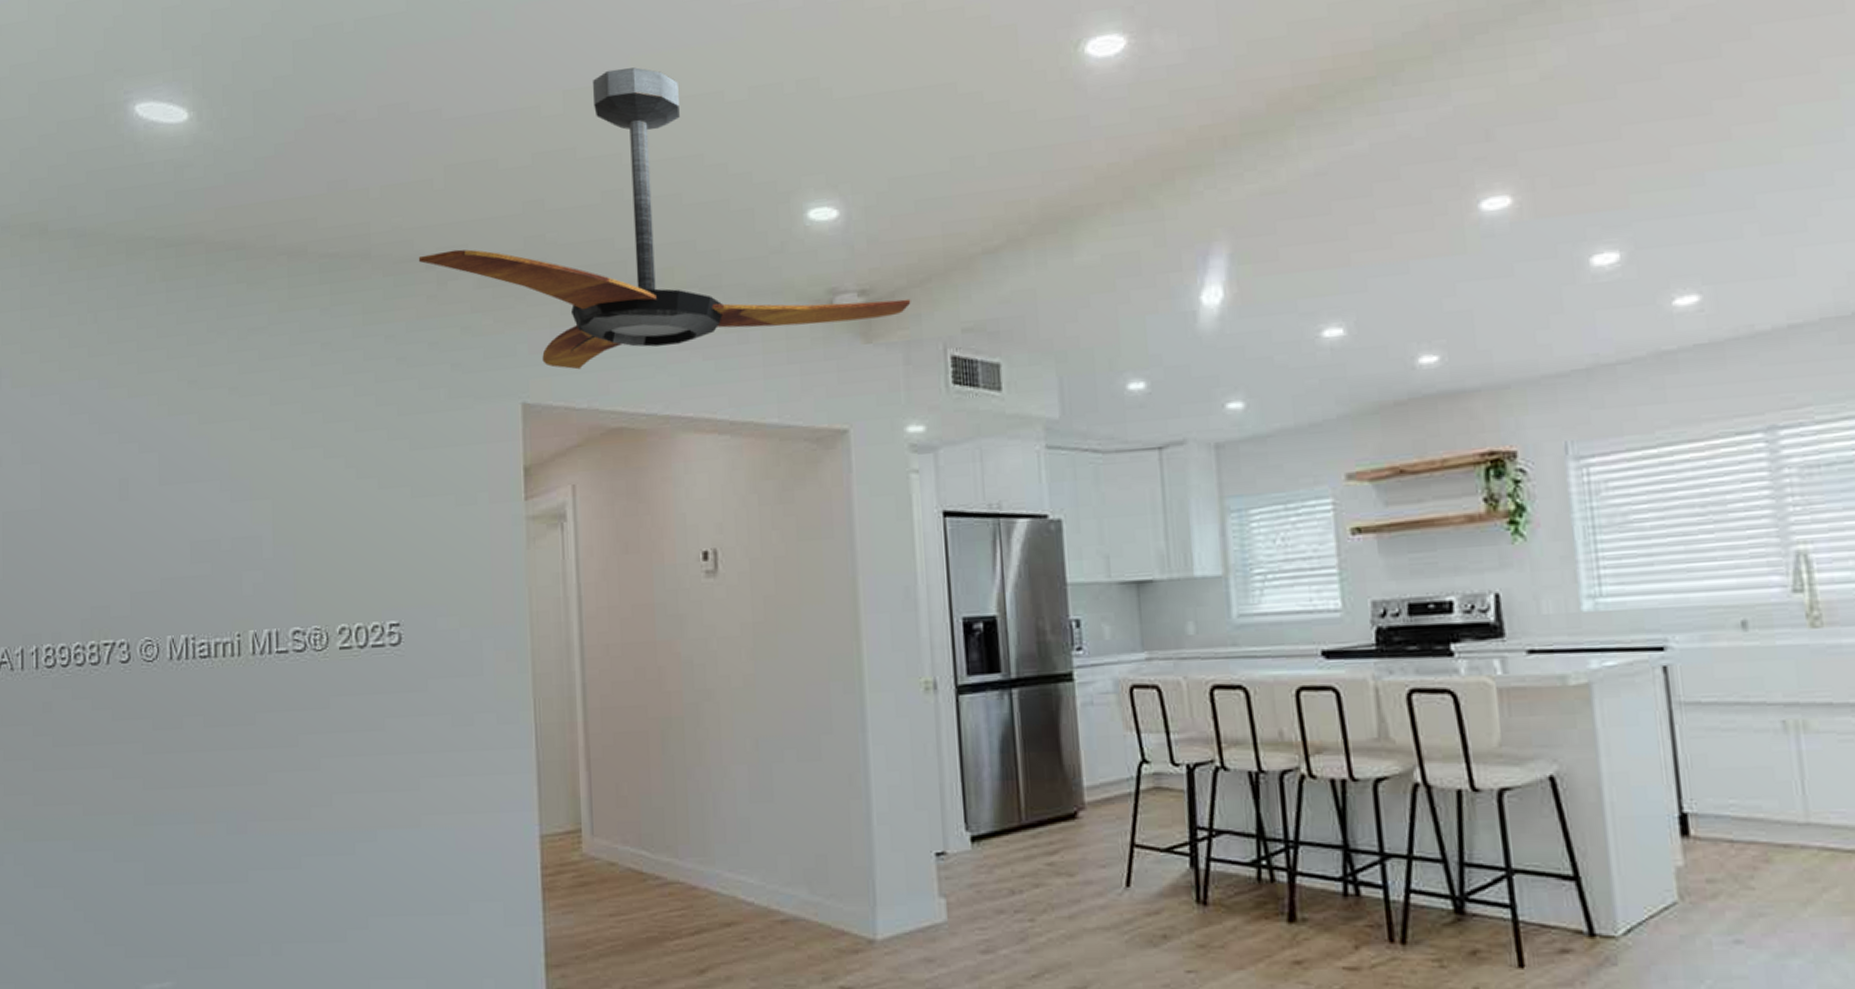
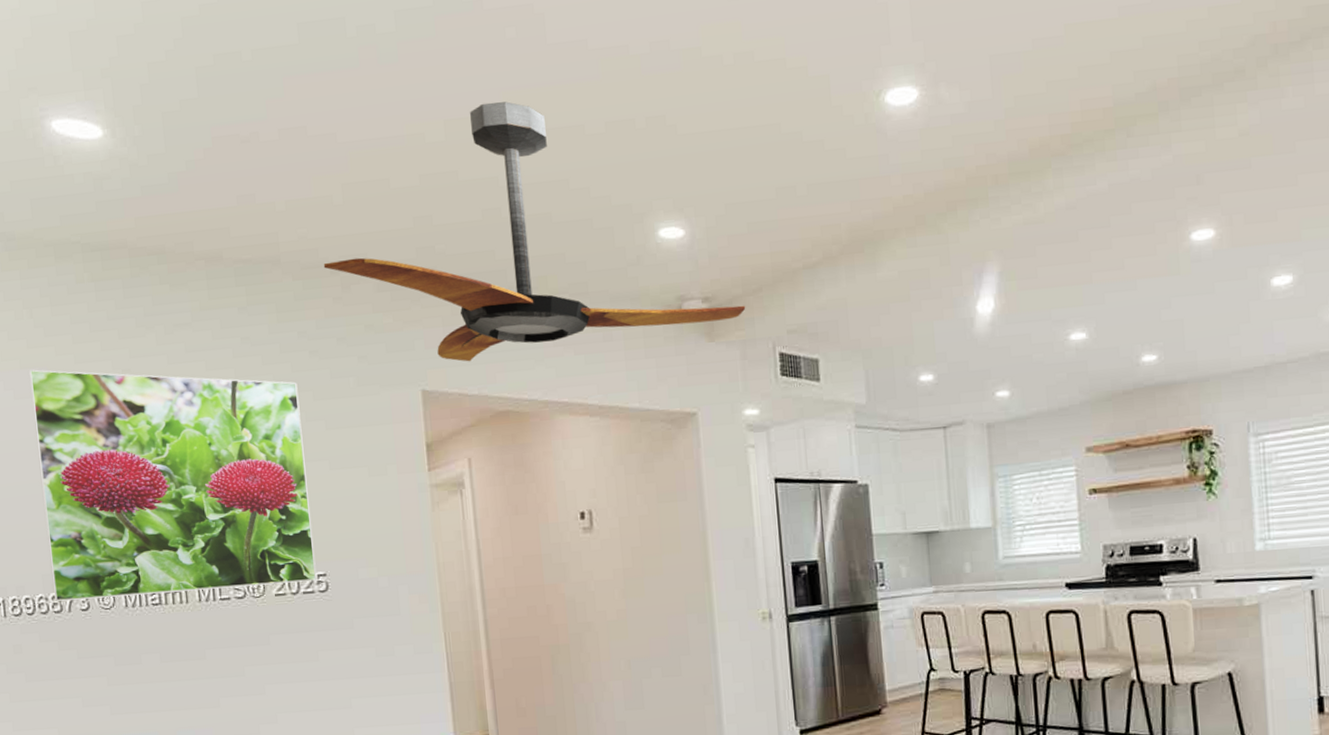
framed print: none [88,381,389,651] -> present [29,369,317,601]

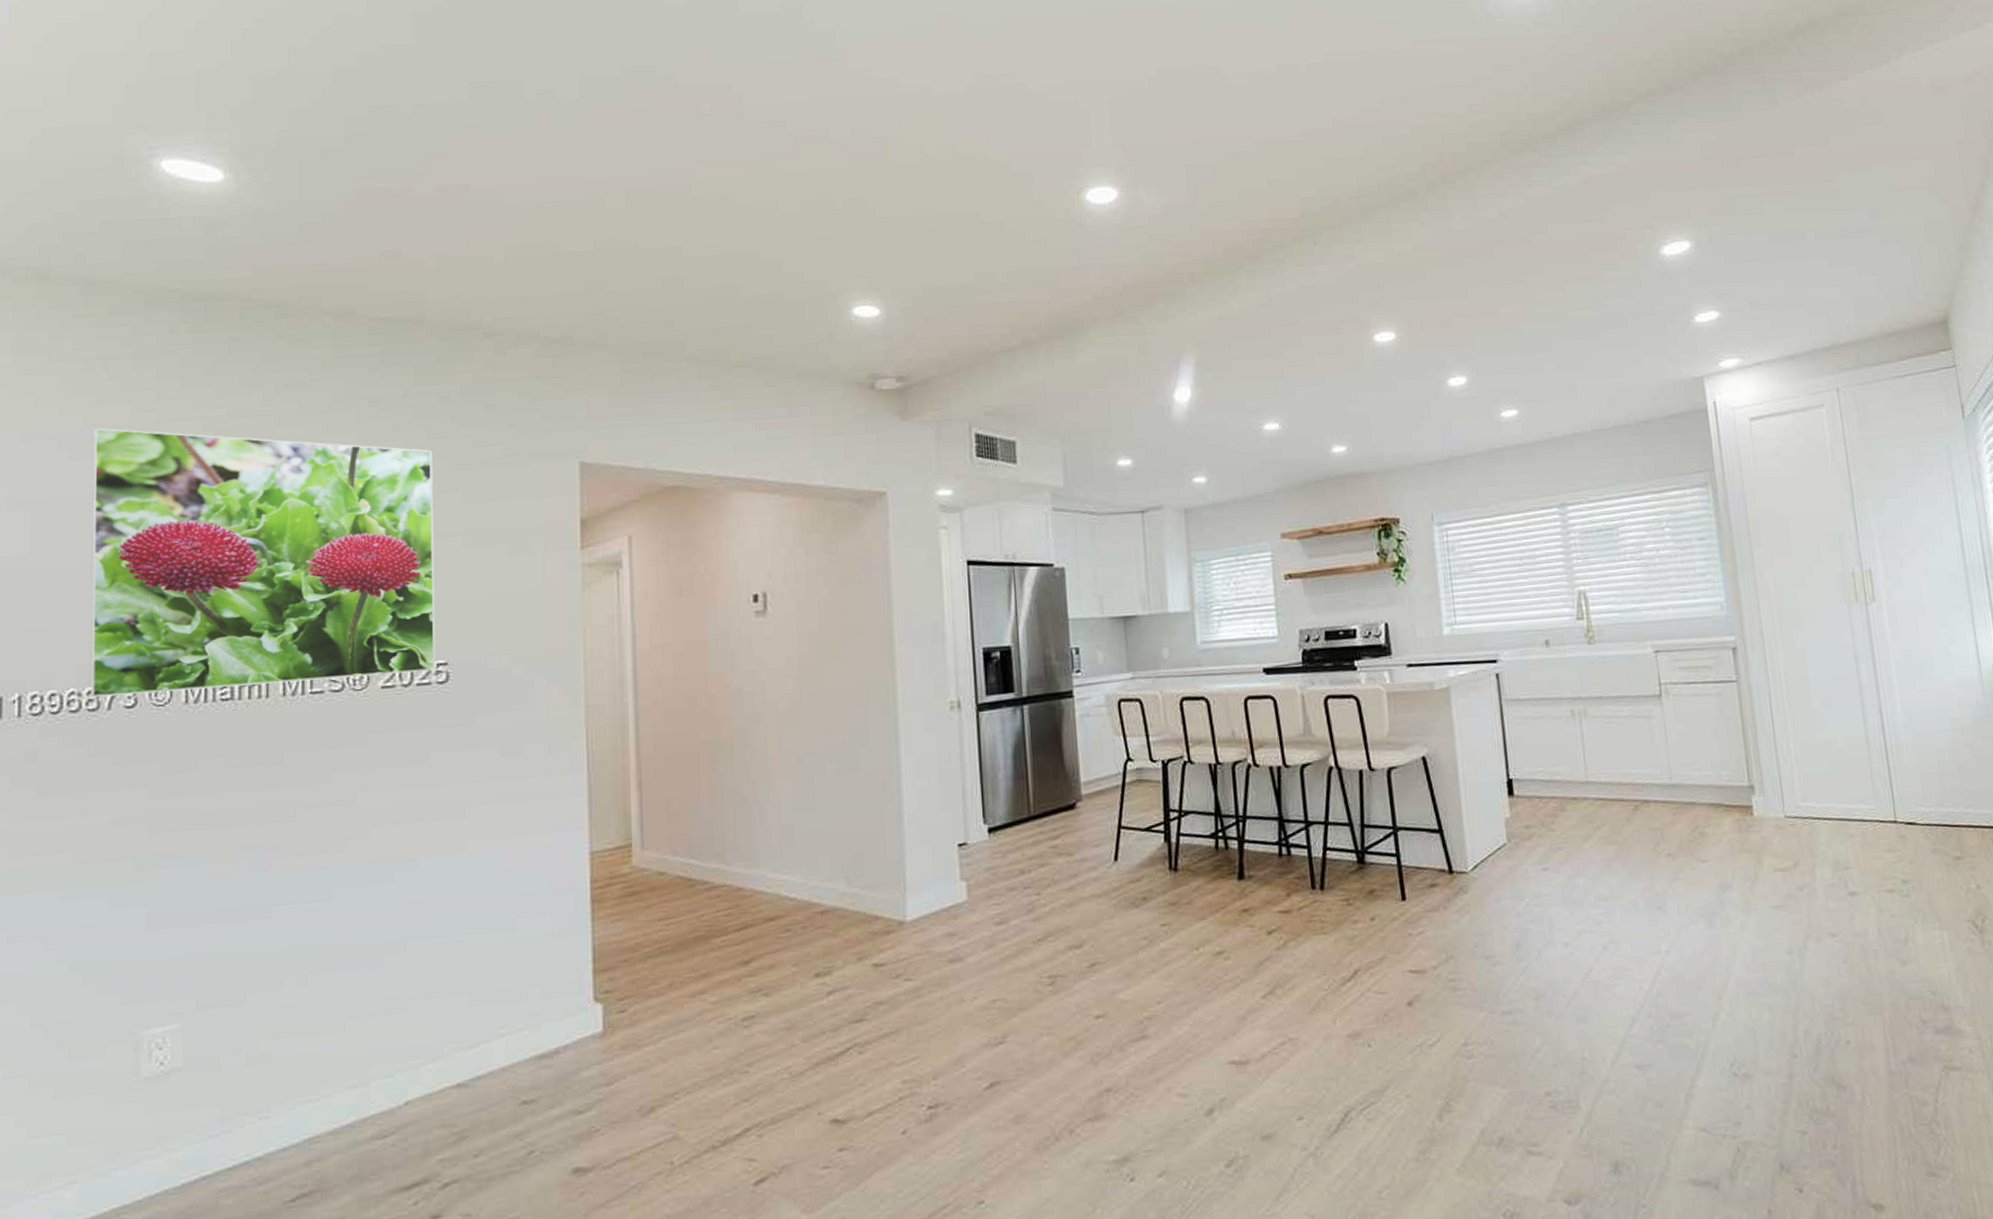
ceiling fan: present [323,101,746,362] -> none [476,174,942,434]

